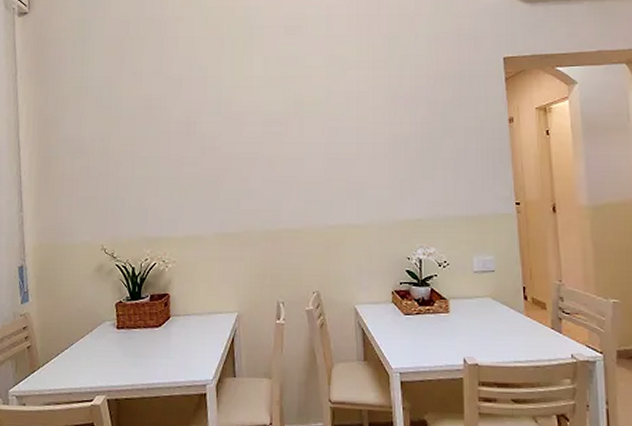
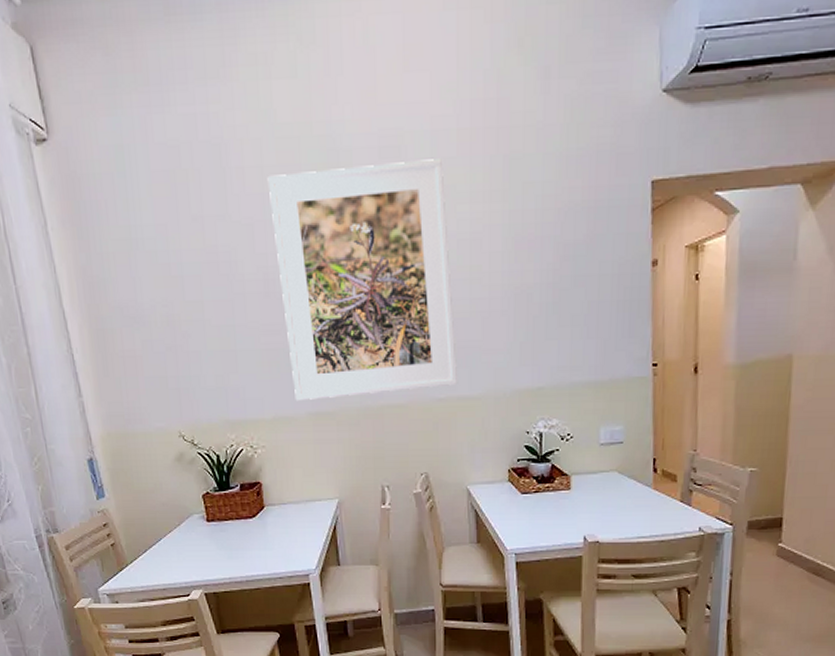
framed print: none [196,36,347,223] -> present [267,159,458,402]

